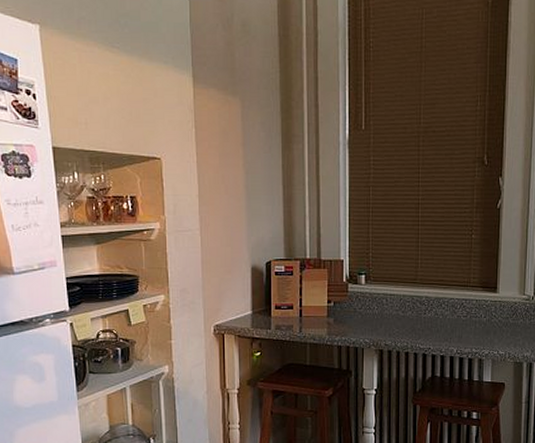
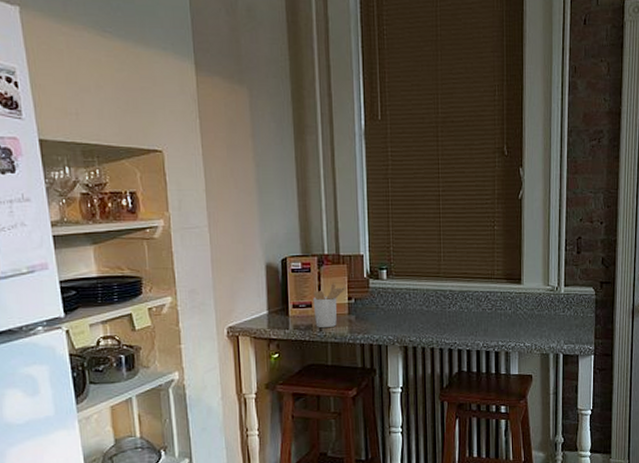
utensil holder: none [294,286,326,330] -> present [313,282,346,328]

